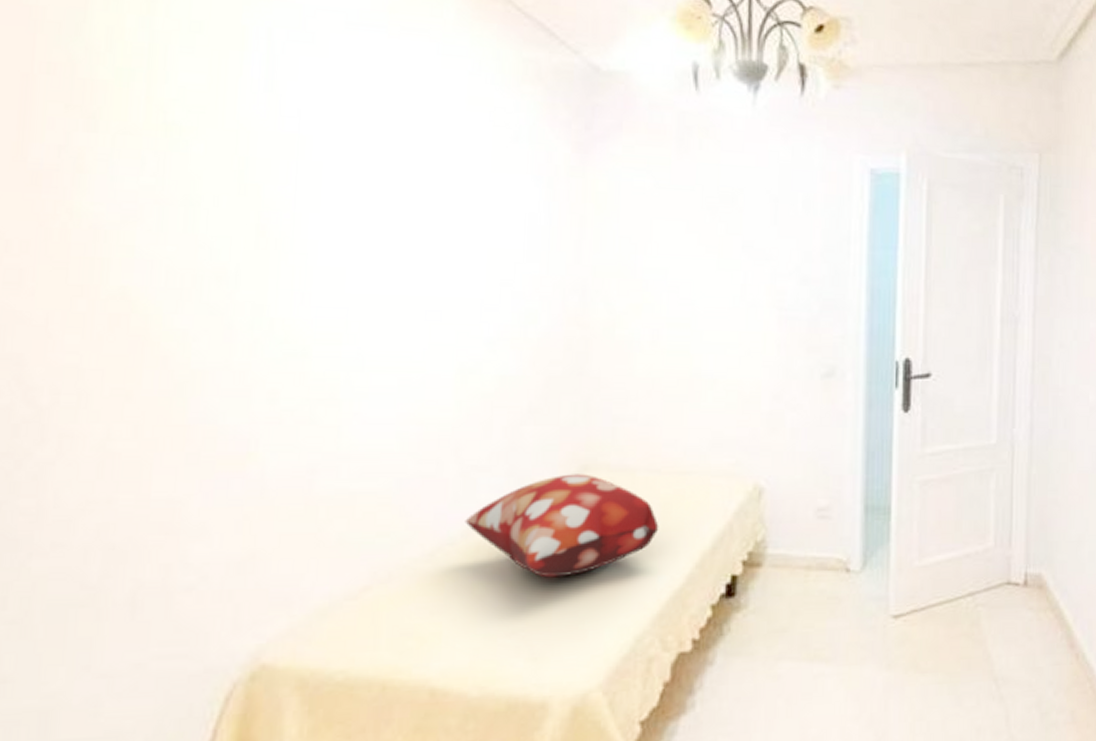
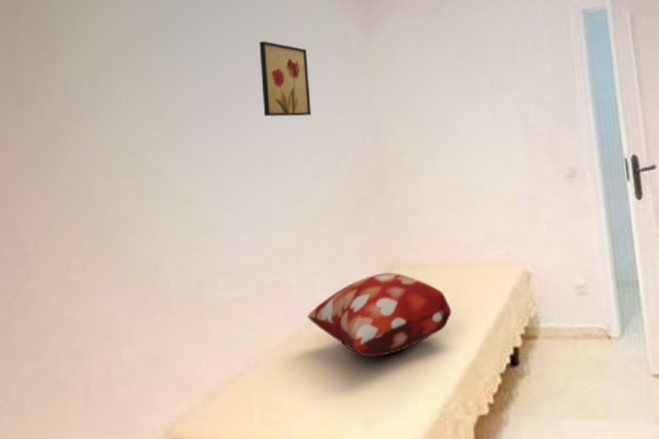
wall art: none [424,146,495,259] -> present [259,41,311,117]

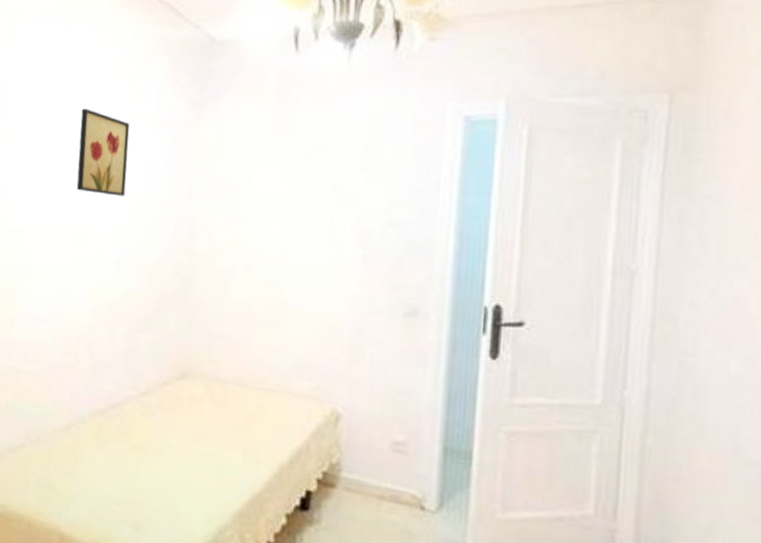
decorative pillow: present [307,272,452,358] -> none [92,377,244,464]

